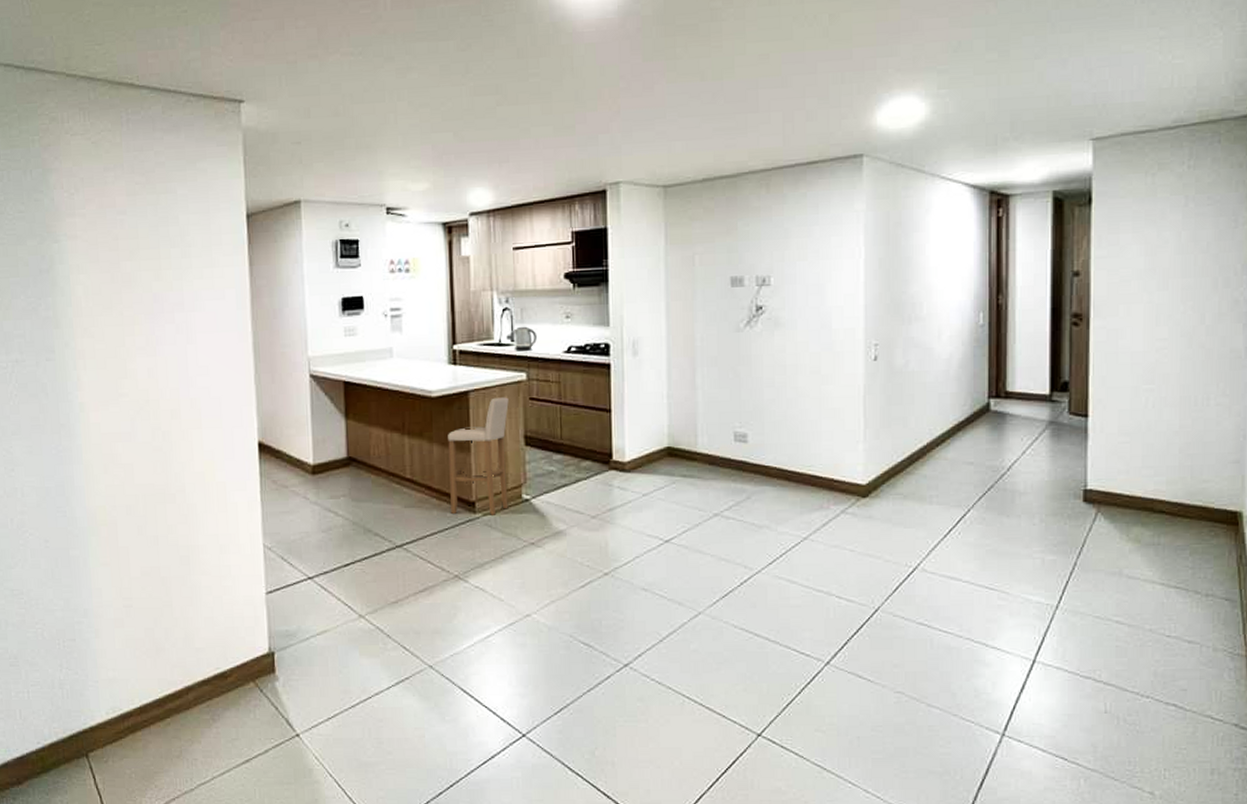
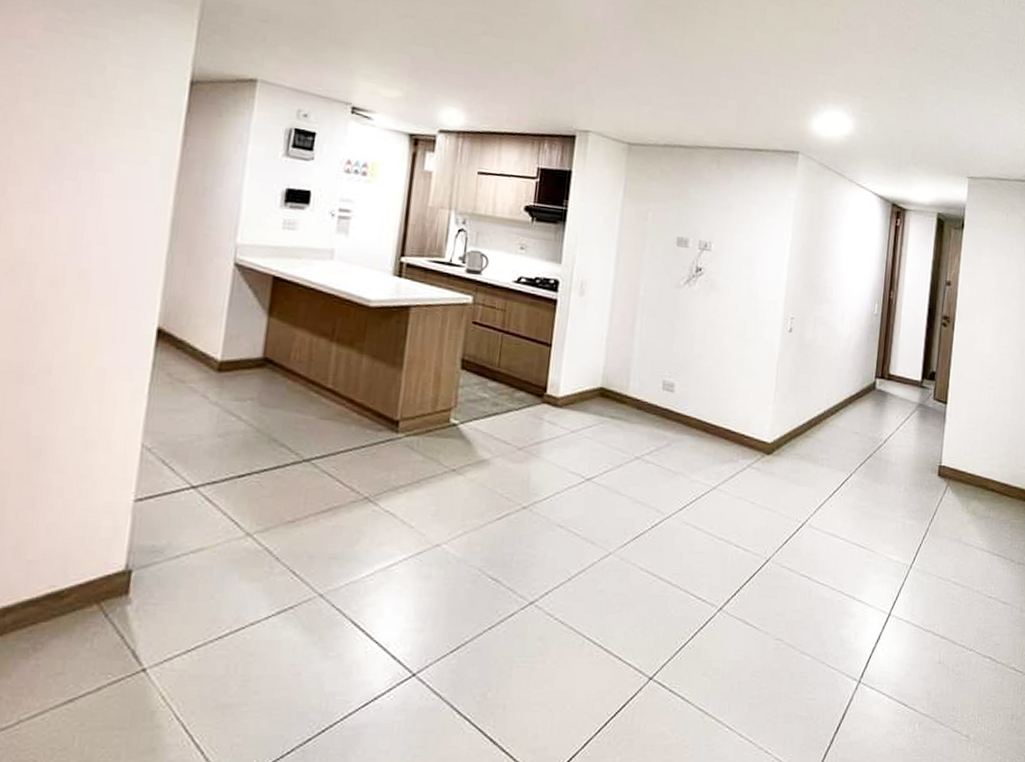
bar stool: present [448,397,509,515] -> none [371,316,451,437]

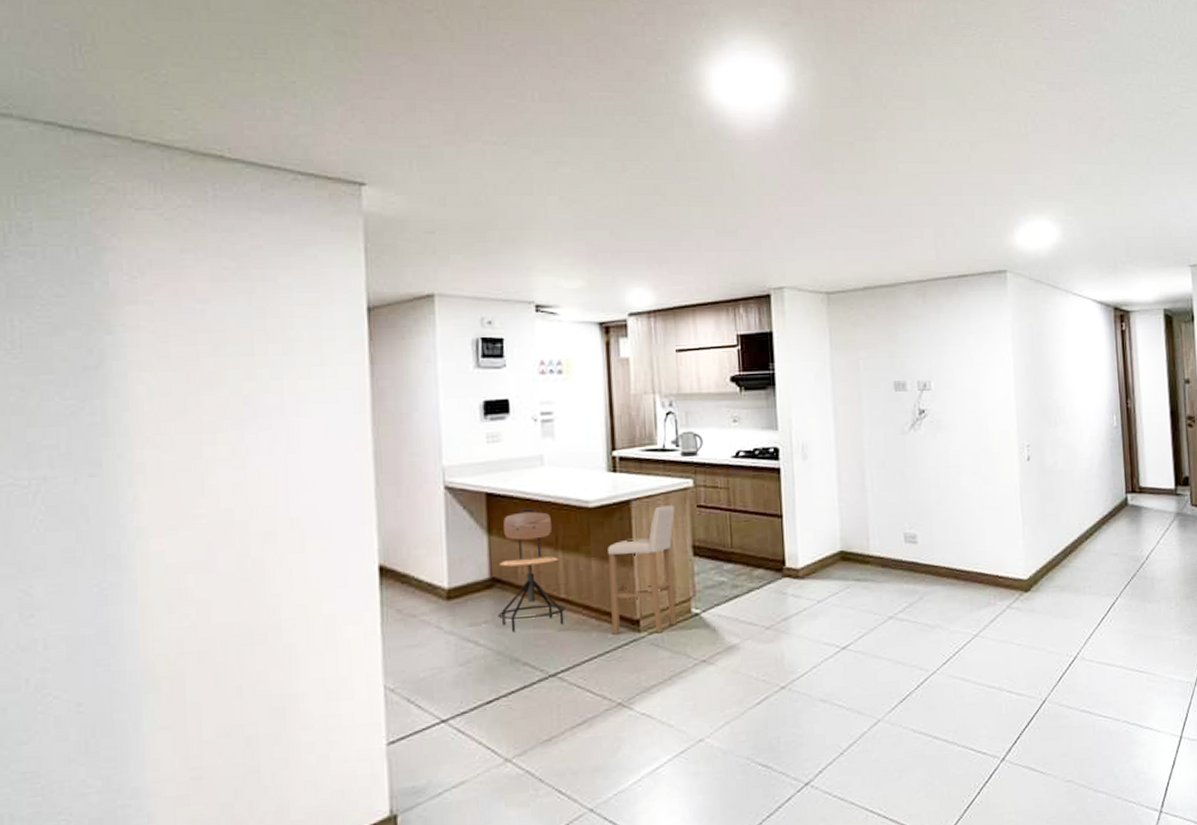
chair: none [264,297,332,414] -> present [498,508,565,633]
bar stool: none [371,316,451,437] -> present [608,505,677,636]

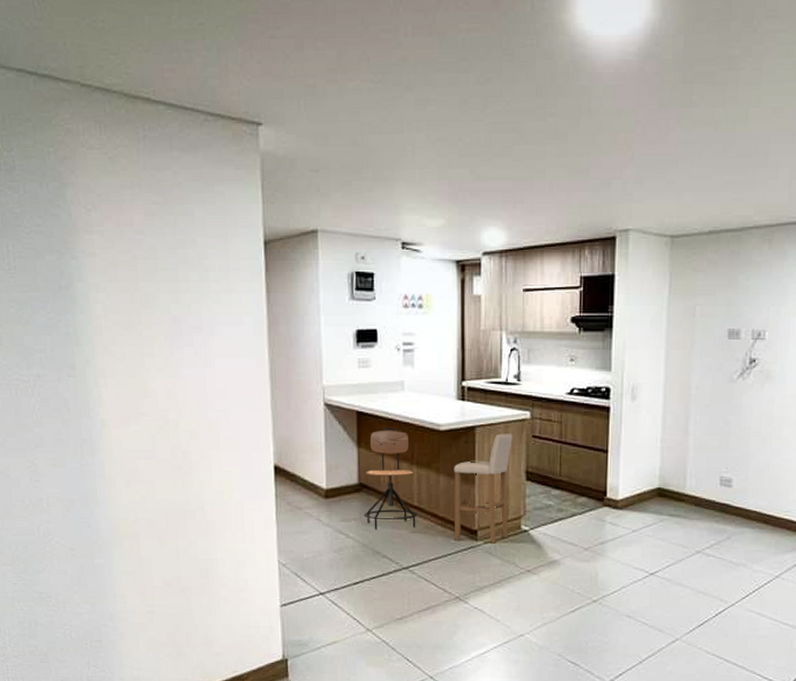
kettle: present [677,430,703,457] -> none [520,367,542,391]

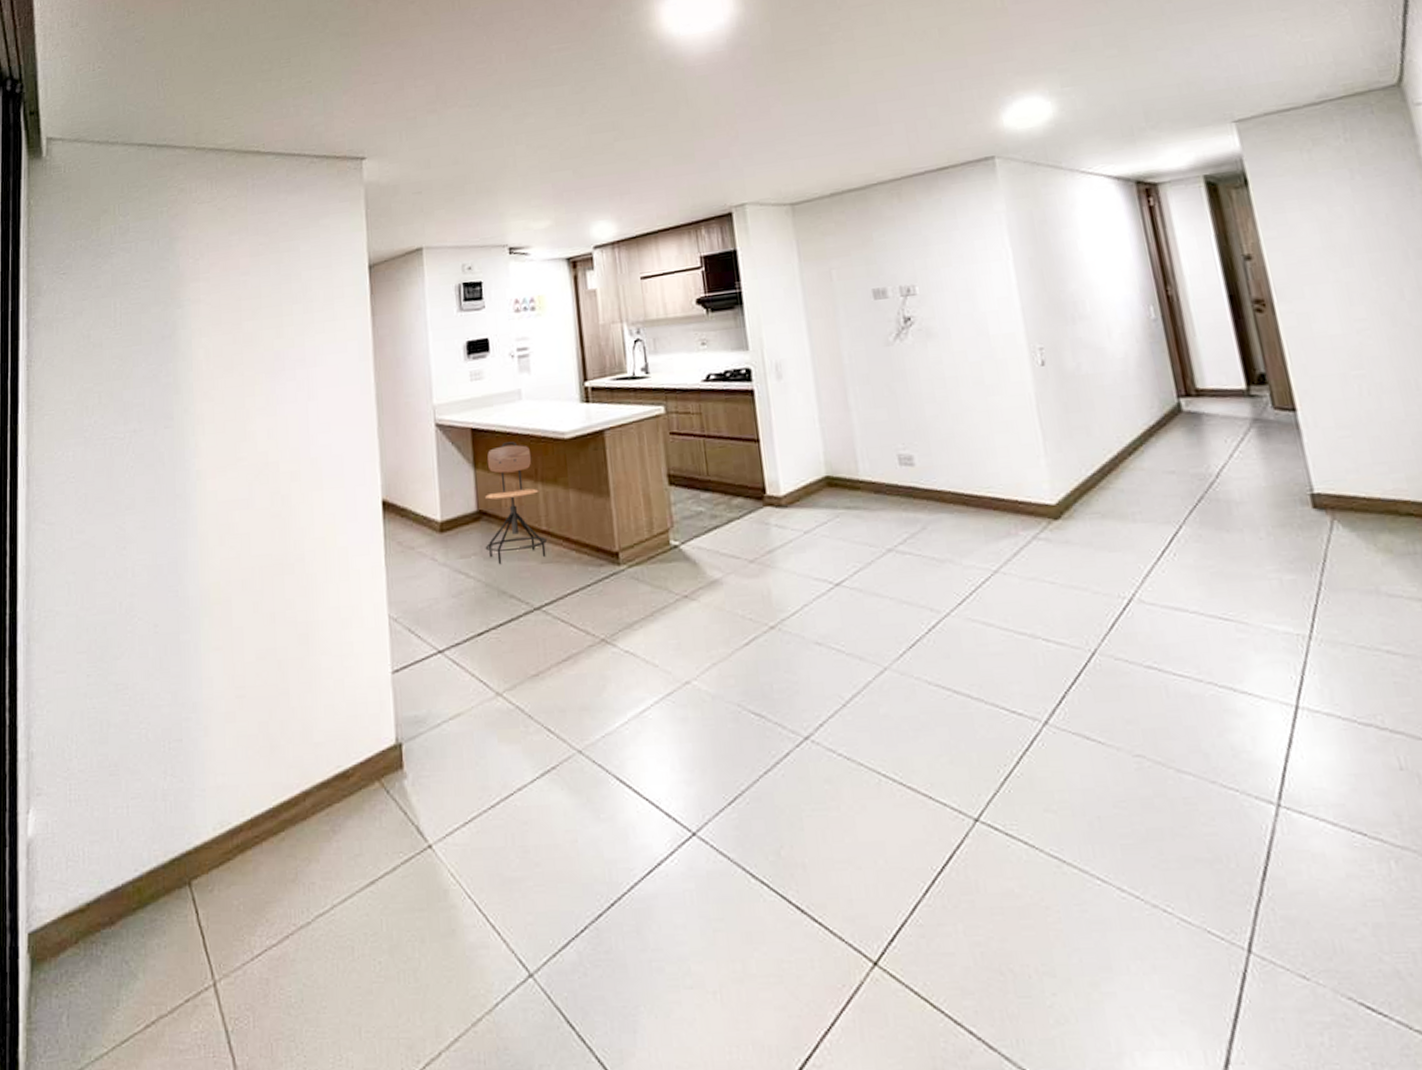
bar stool: present [454,434,513,543] -> none [584,433,656,569]

